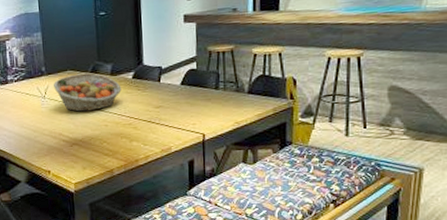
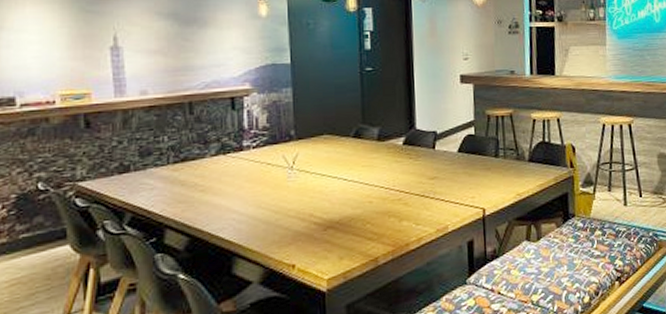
fruit basket: present [54,73,122,112] -> none [305,138,390,186]

